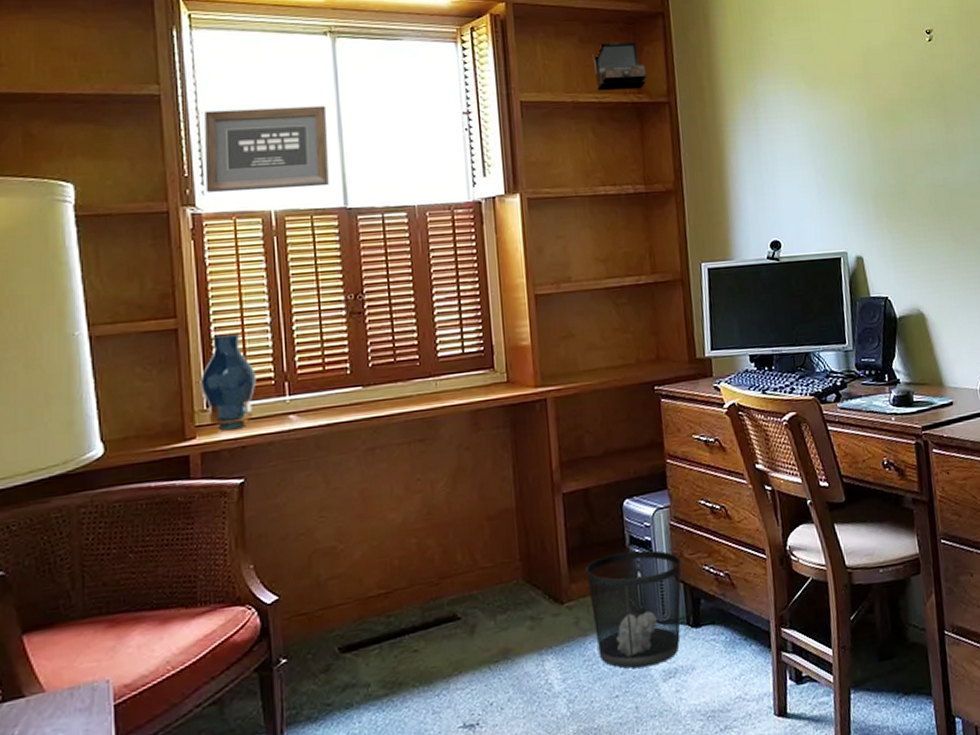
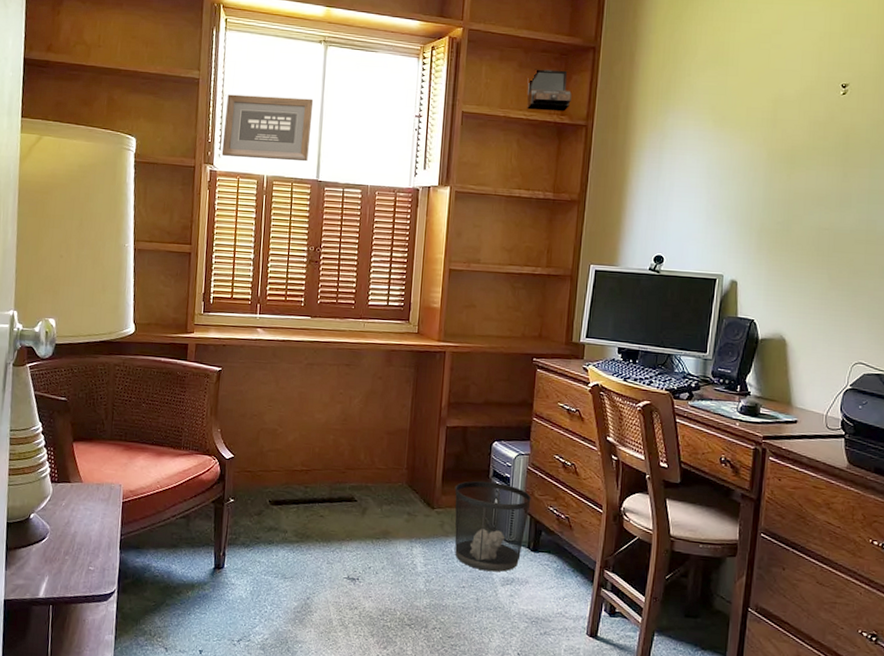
vase: present [200,333,257,431] -> none [201,261,239,332]

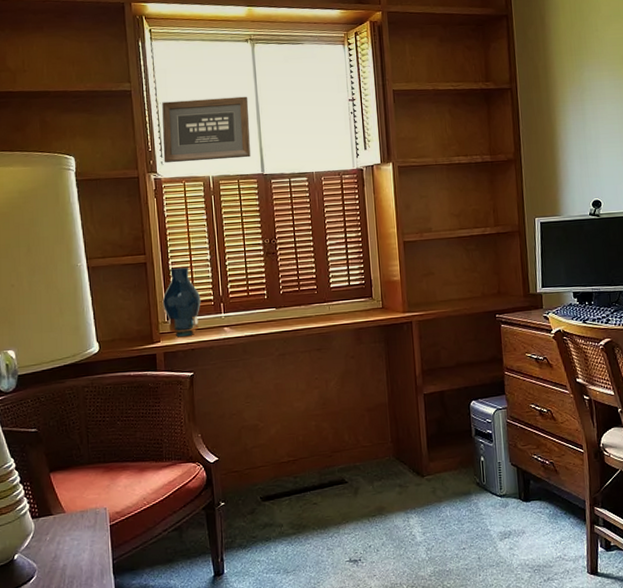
vase: none [201,261,239,332] -> present [162,266,201,337]
waste bin: present [454,480,531,572] -> none [440,440,516,529]
decorative box: present [527,69,572,112] -> none [451,40,493,81]

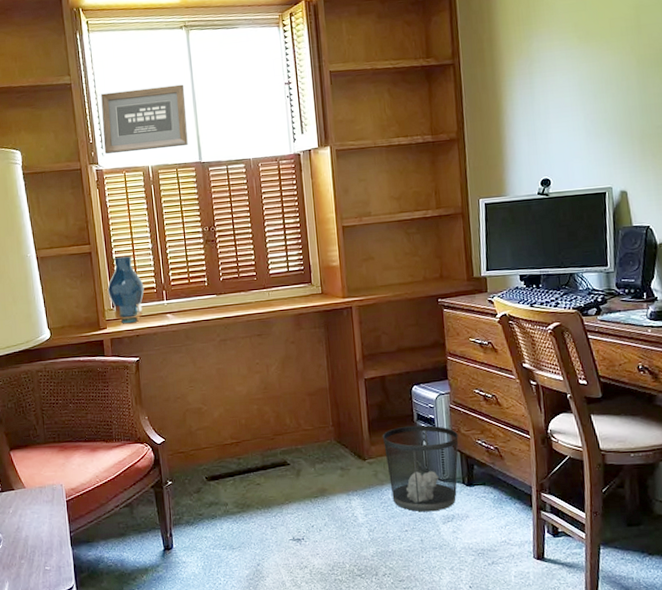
waste bin: none [440,440,516,529] -> present [382,425,459,512]

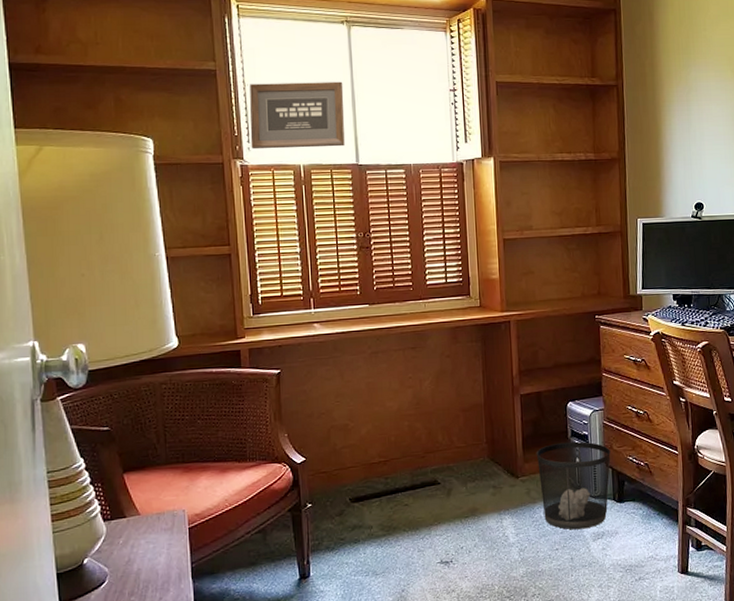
vase: present [107,255,144,324] -> none [248,259,290,333]

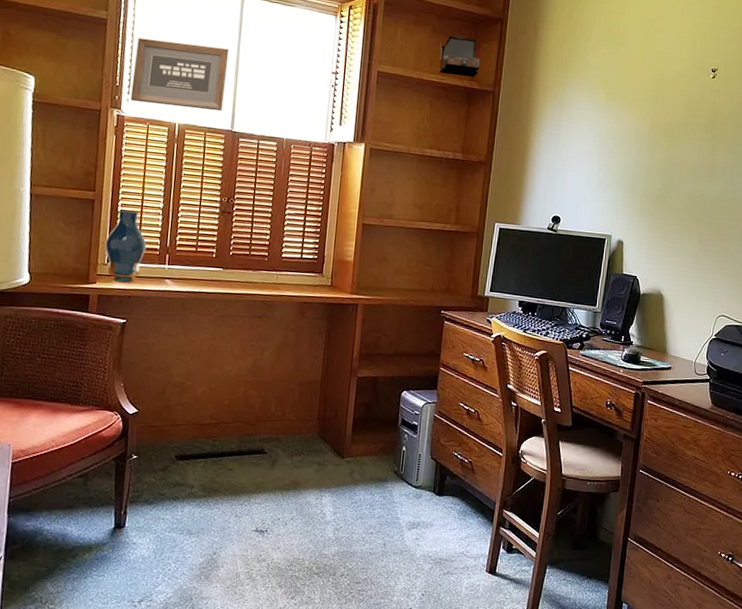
vase: none [248,259,290,333] -> present [105,210,147,283]
waste bin: present [536,441,611,530] -> none [363,429,437,517]
decorative box: none [557,34,600,75] -> present [439,35,481,78]

